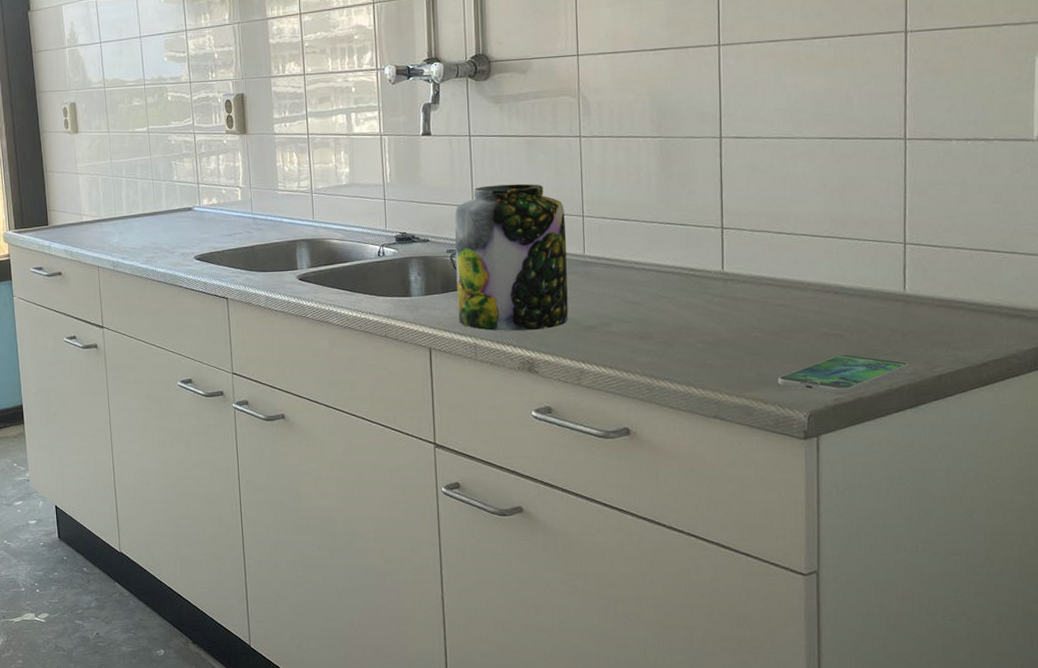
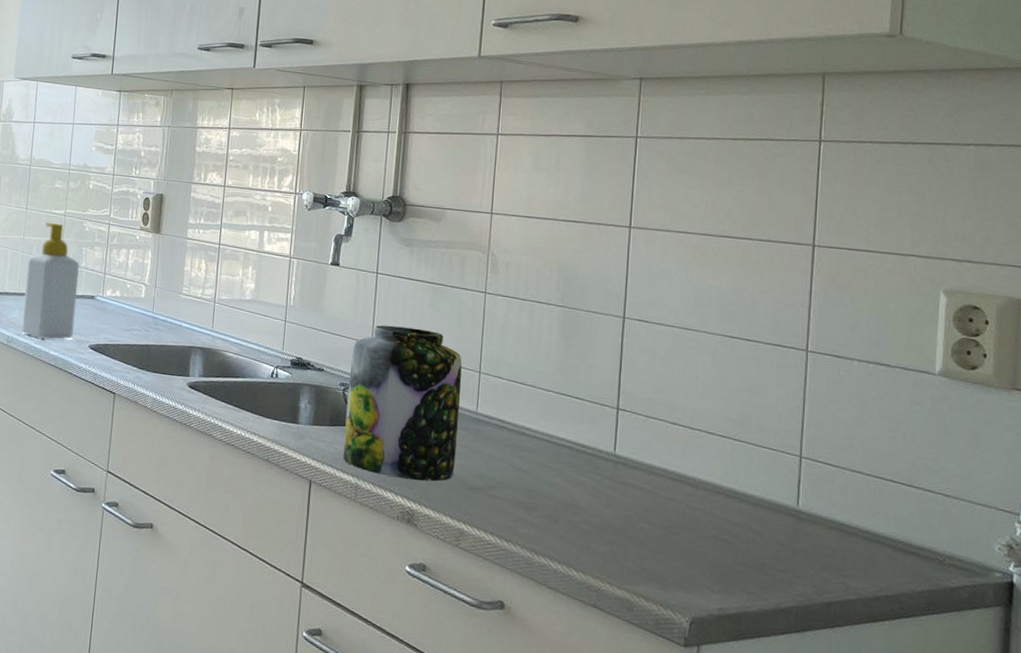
soap bottle: none [119,141,178,258] -> present [21,222,79,340]
smartphone: present [778,354,909,395] -> none [662,561,798,606]

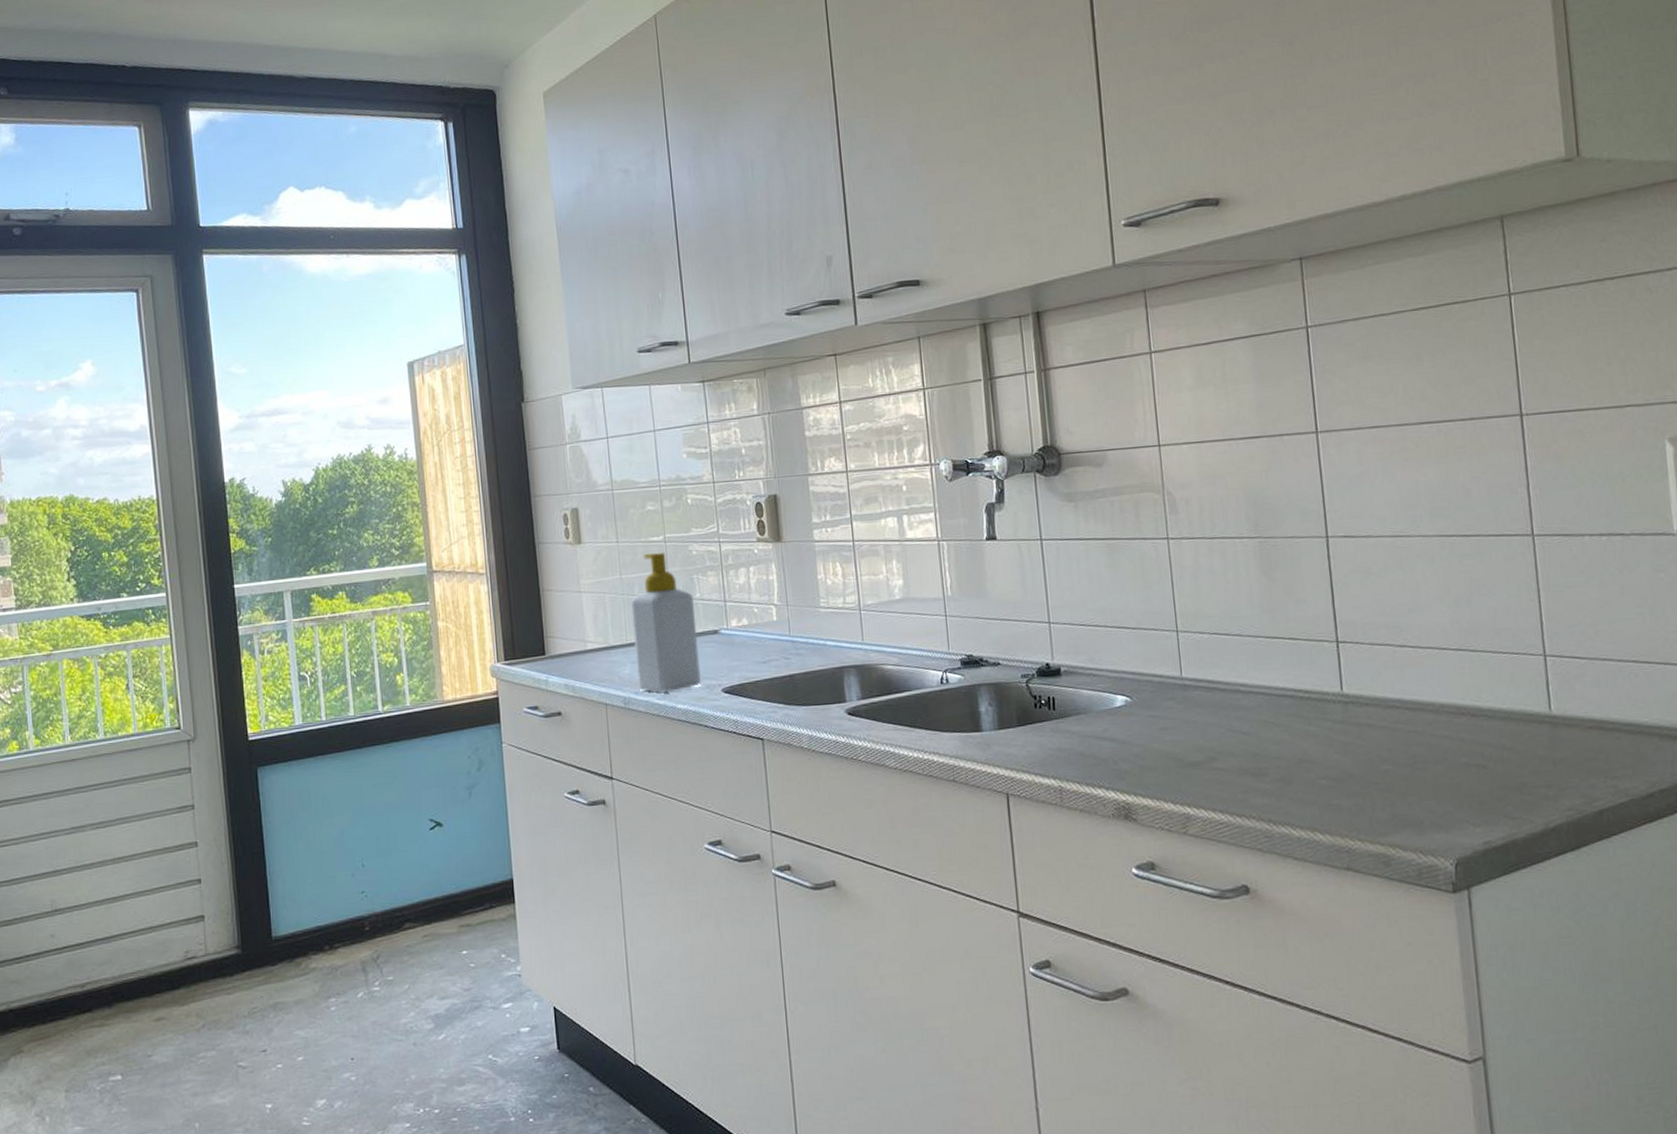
jar: present [343,325,462,482] -> none [1028,594,1168,771]

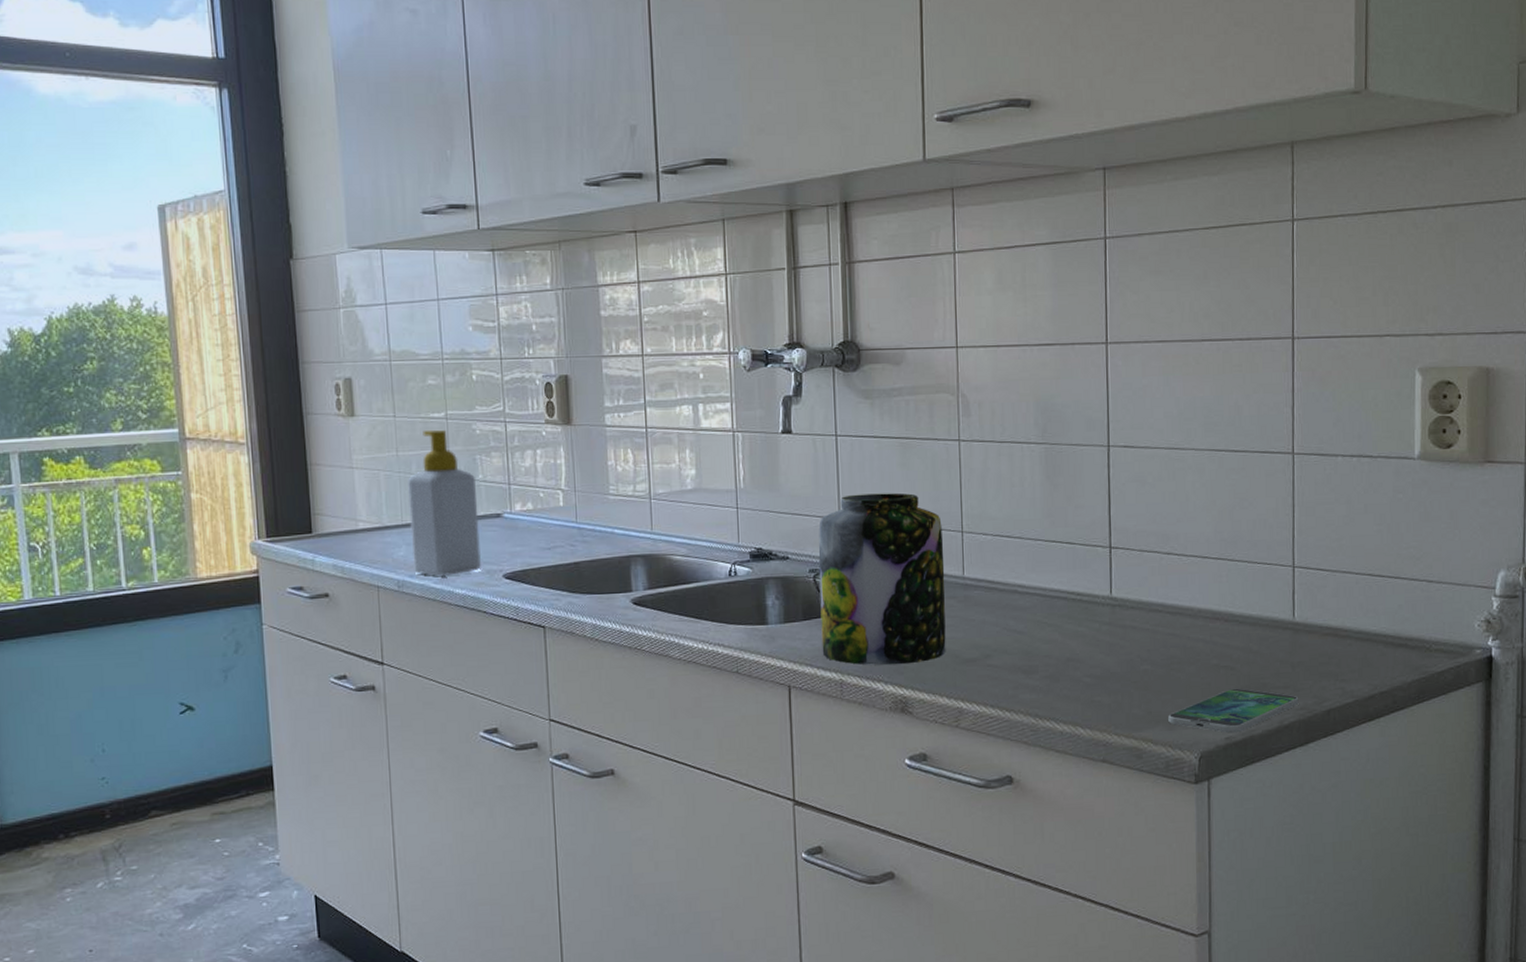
jar: none [1028,594,1168,771] -> present [818,492,946,666]
smartphone: none [1416,788,1565,838] -> present [1168,688,1299,733]

